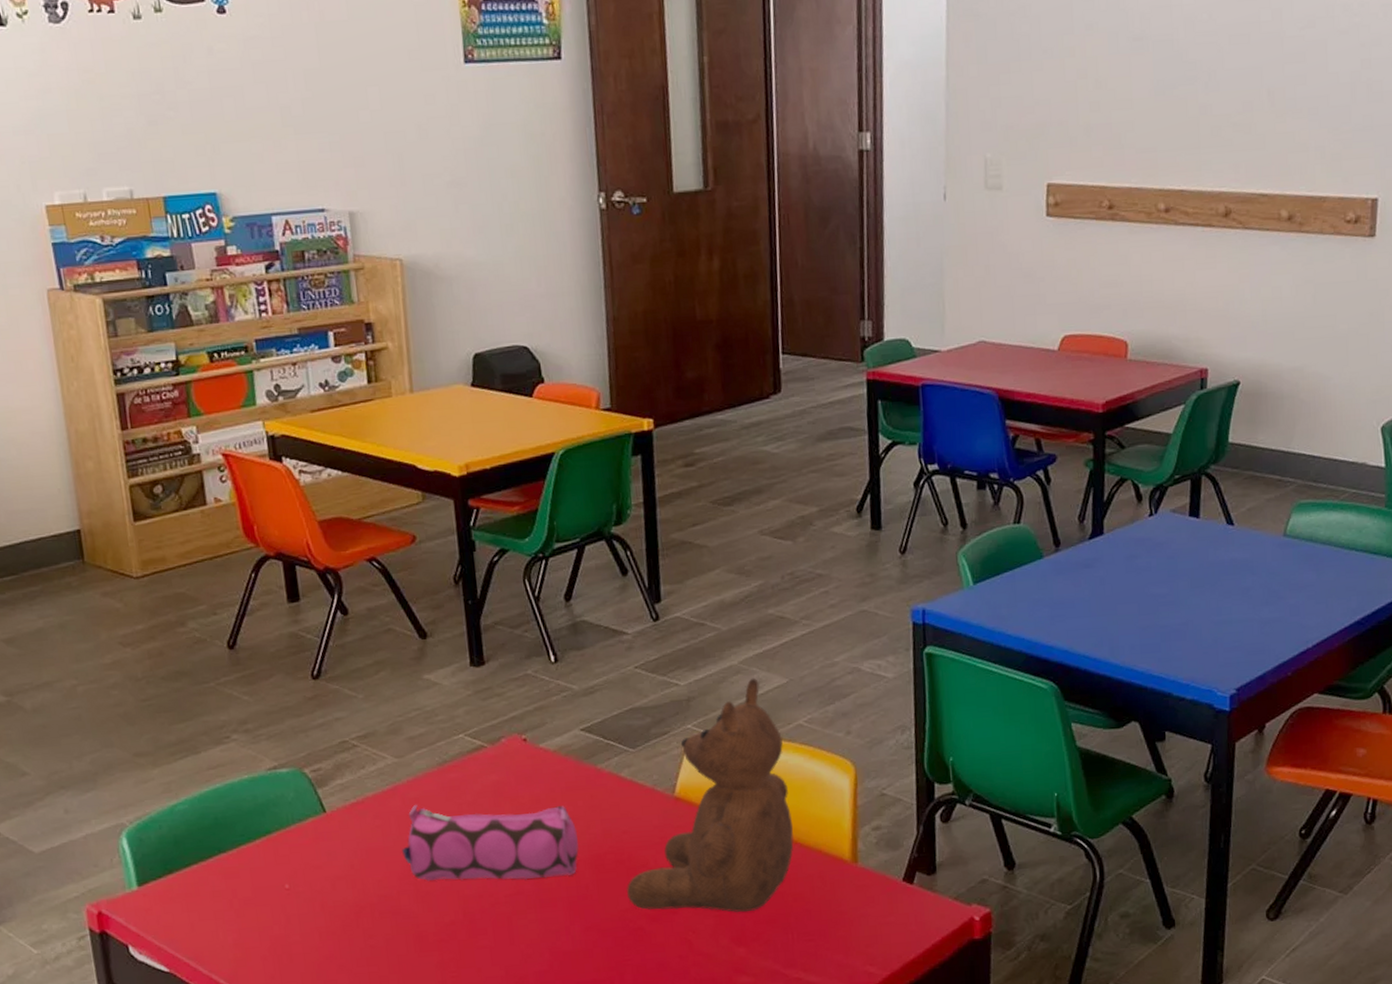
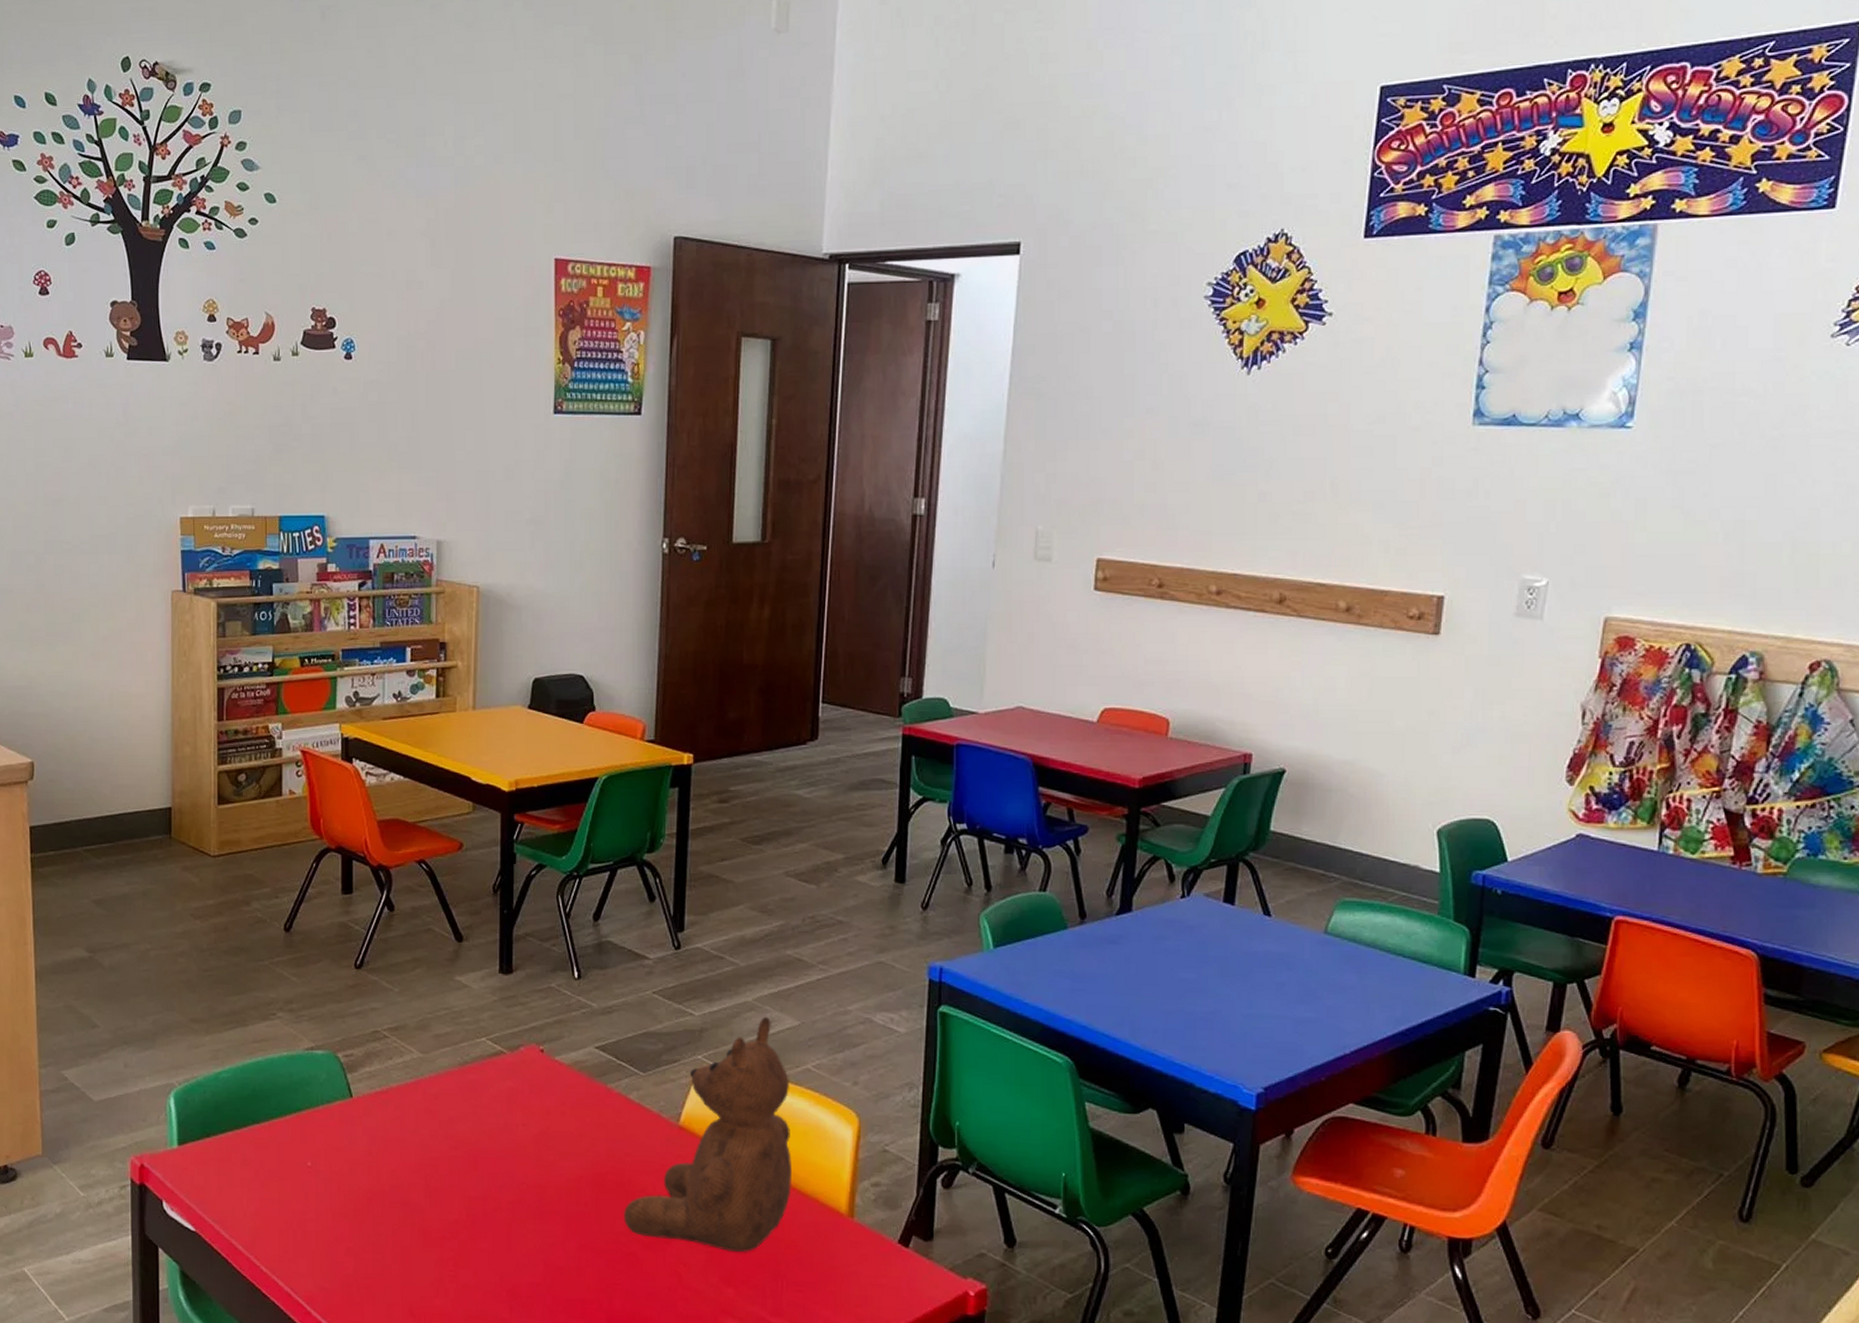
pencil case: present [402,805,579,881] -> none [417,1101,582,1190]

